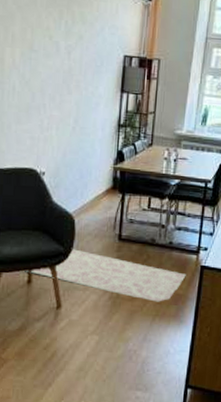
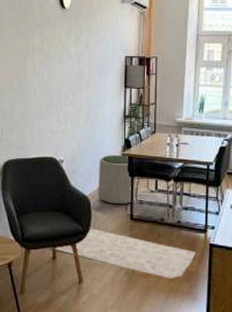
ottoman: none [83,168,128,224] -> present [98,155,137,205]

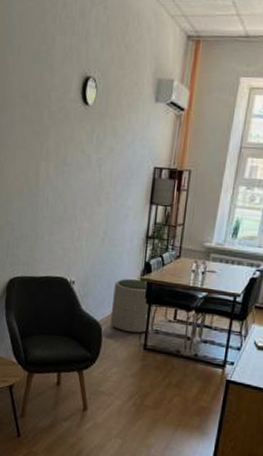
rug: present [50,228,196,279] -> none [54,355,211,413]

